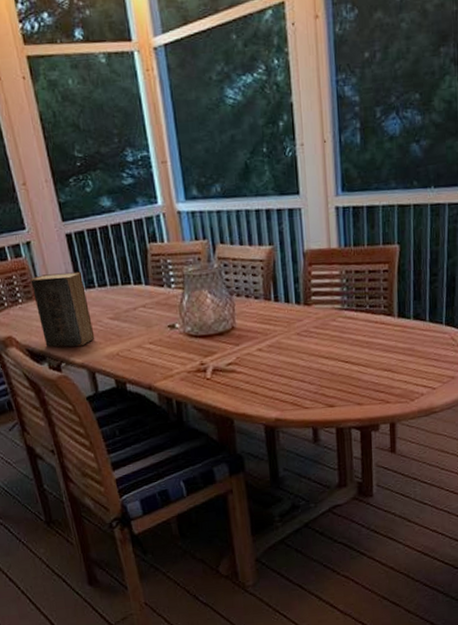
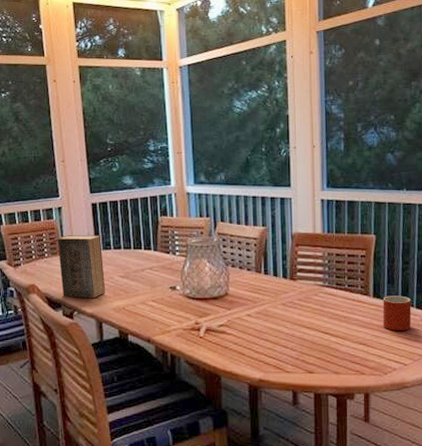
mug: none [408,312,440,353] -> present [382,296,412,331]

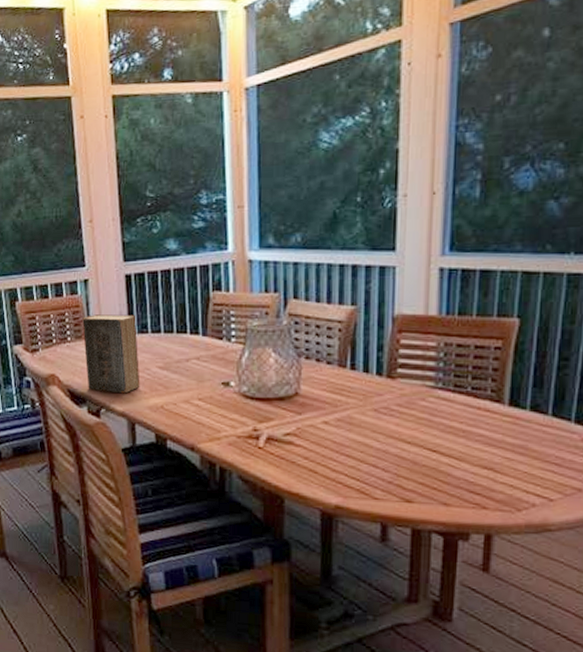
mug: present [382,296,412,331] -> none [520,404,568,454]

